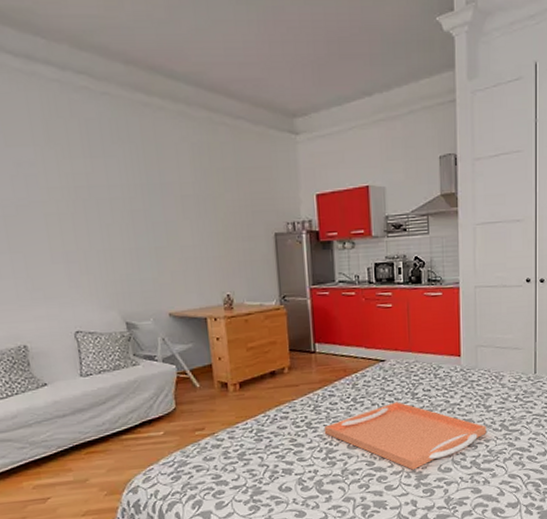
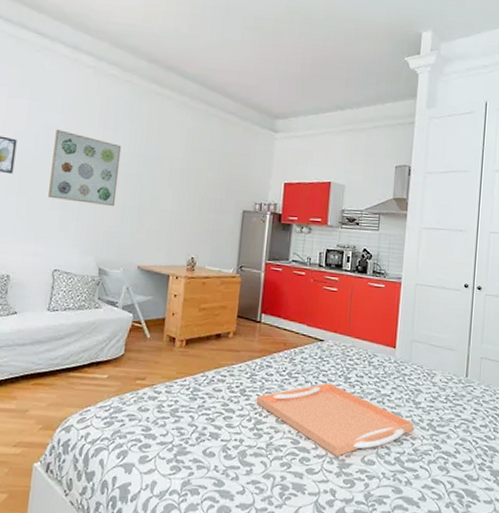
wall art: none [33,167,127,252] -> present [48,129,122,206]

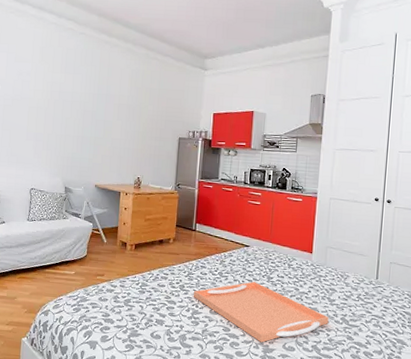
wall art: present [48,129,122,206] -> none [25,76,80,136]

